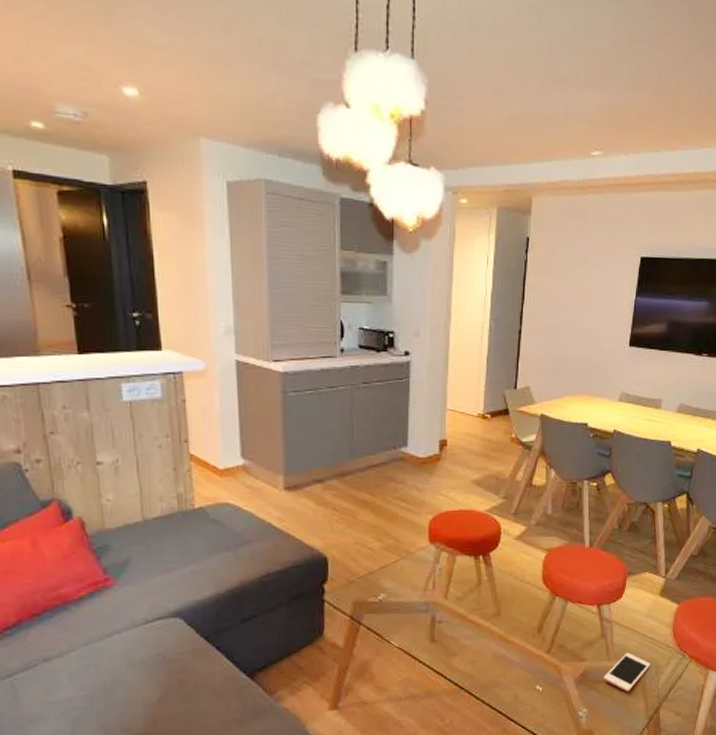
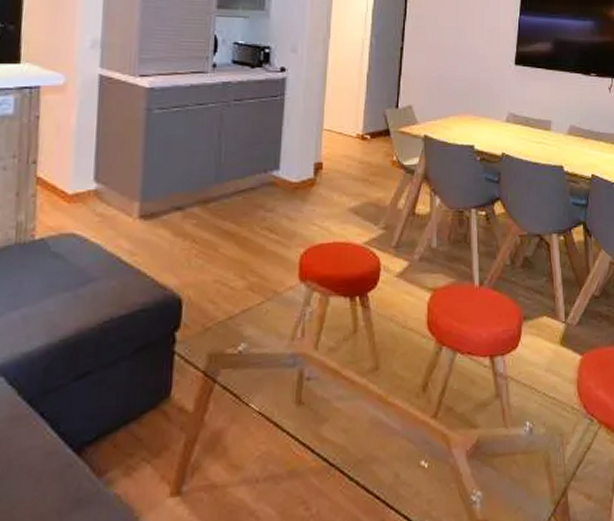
cell phone: present [604,653,650,692] -> none [500,417,554,468]

